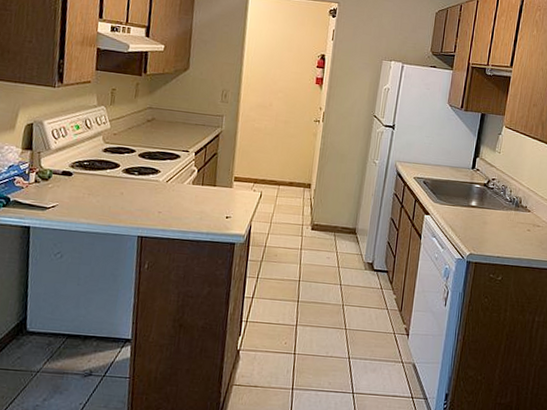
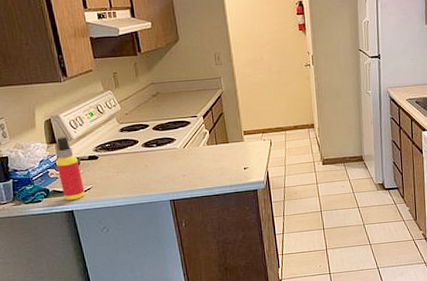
spray bottle: none [24,144,51,216] -> present [56,136,85,201]

